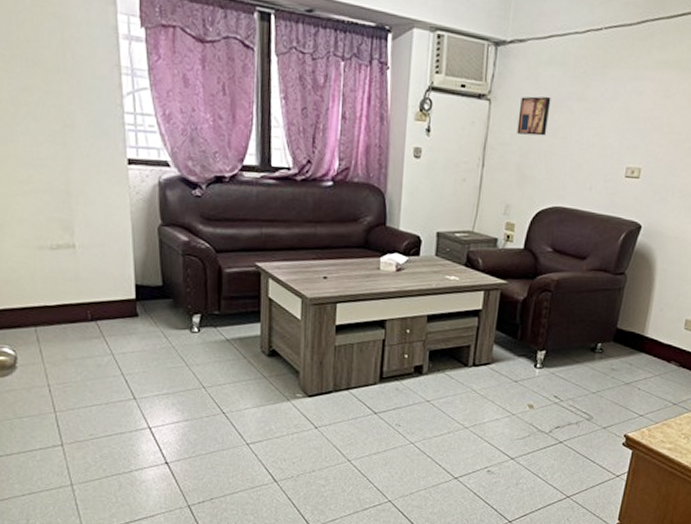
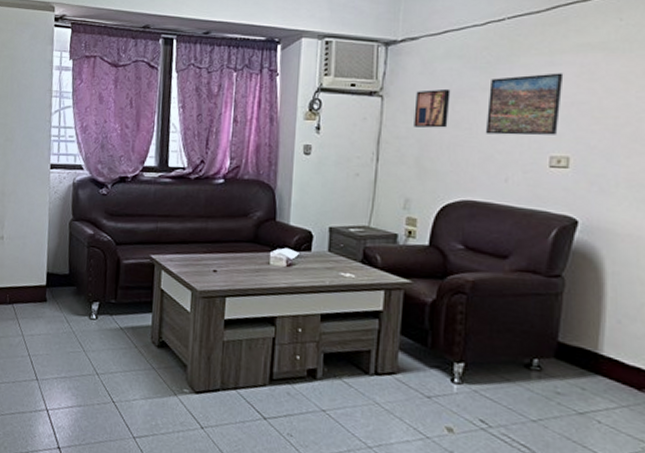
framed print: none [577,87,645,148] -> present [485,73,564,135]

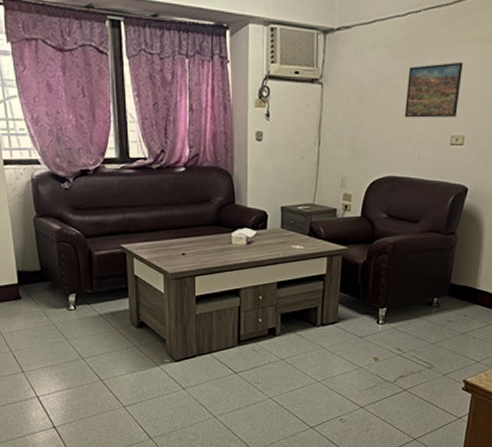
wall art: present [414,88,451,128] -> none [348,76,378,113]

